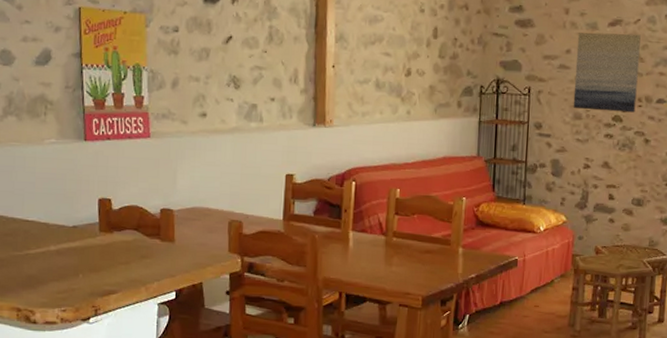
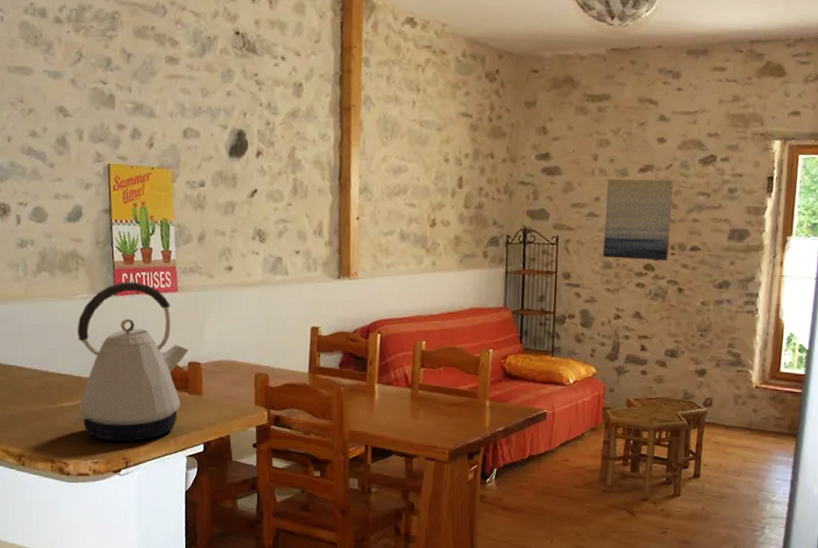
kettle: none [39,127,161,290] -> present [72,282,189,442]

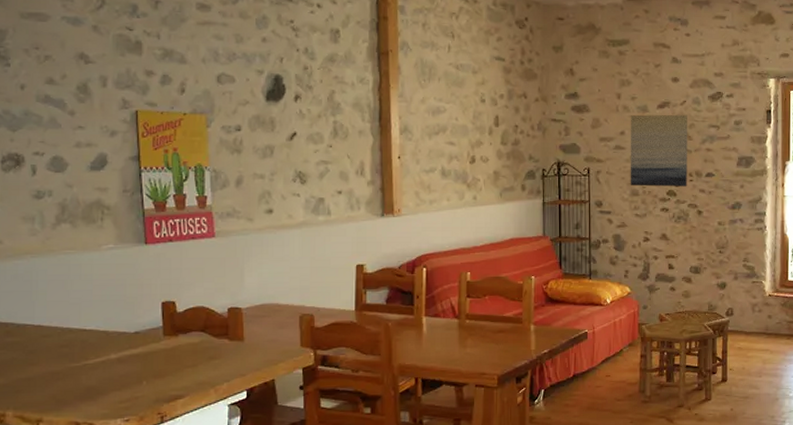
kettle: present [72,282,189,442] -> none [98,230,228,397]

